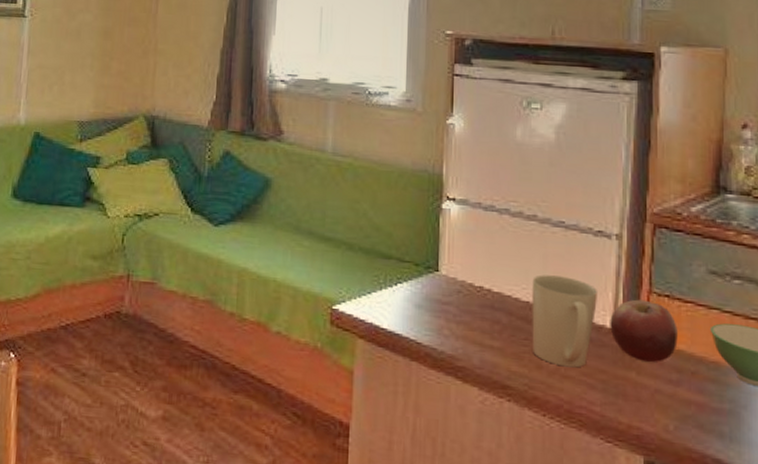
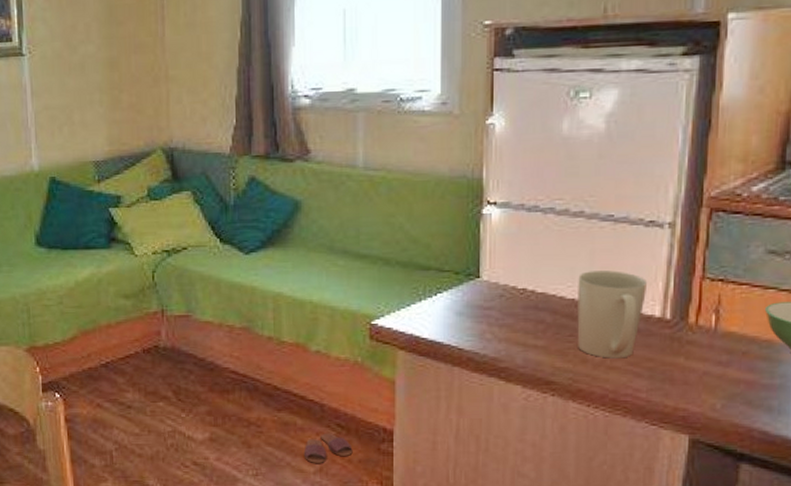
slippers: none [257,421,308,455] -> present [303,433,353,463]
fruit: present [610,299,678,362] -> none [659,286,730,346]

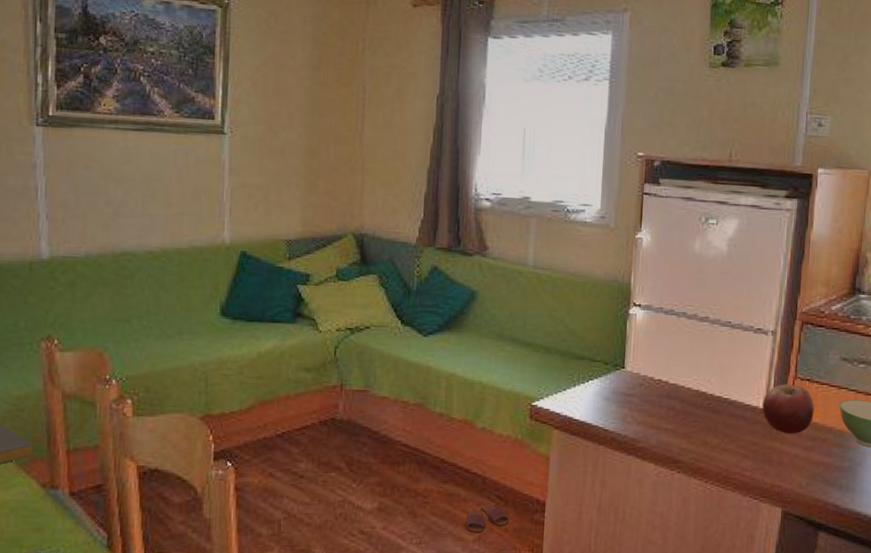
mug: present [577,270,648,359] -> none [699,367,755,442]
fruit: none [659,286,730,346] -> present [762,384,814,433]

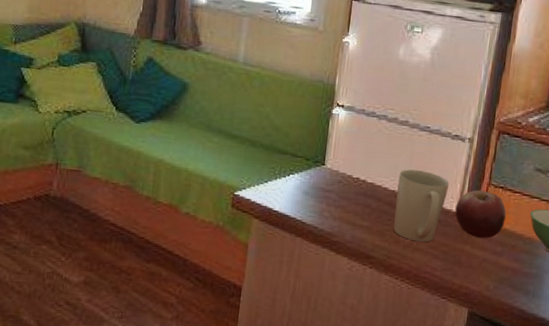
slippers: present [464,504,509,532] -> none [164,284,207,311]
mug: none [699,367,755,442] -> present [393,169,450,242]

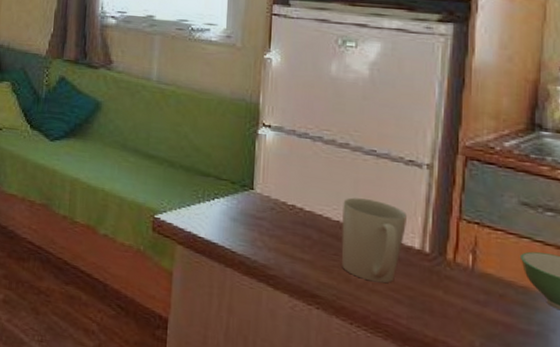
fruit: present [455,190,506,238] -> none [418,224,487,284]

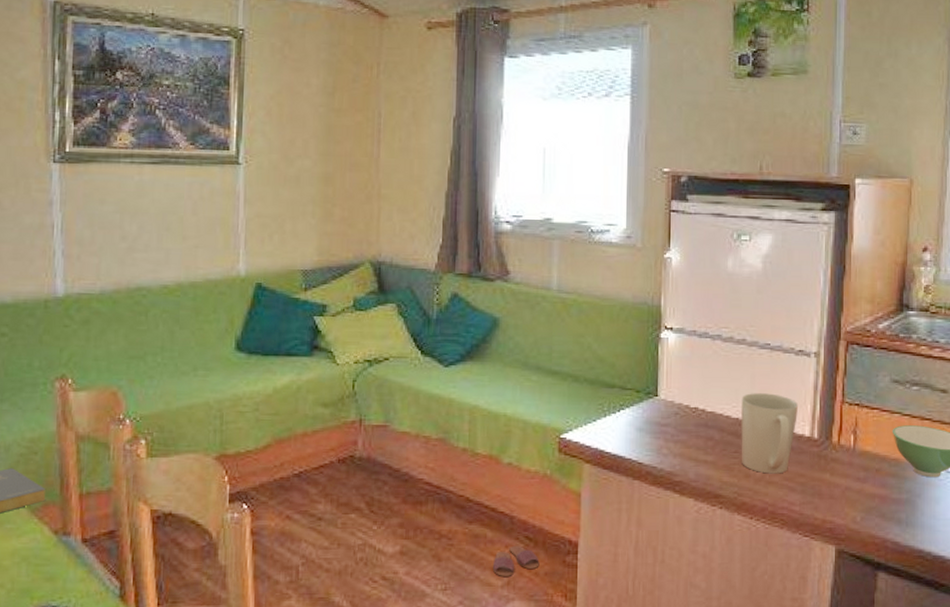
slippers: none [85,311,130,340] -> present [492,545,540,576]

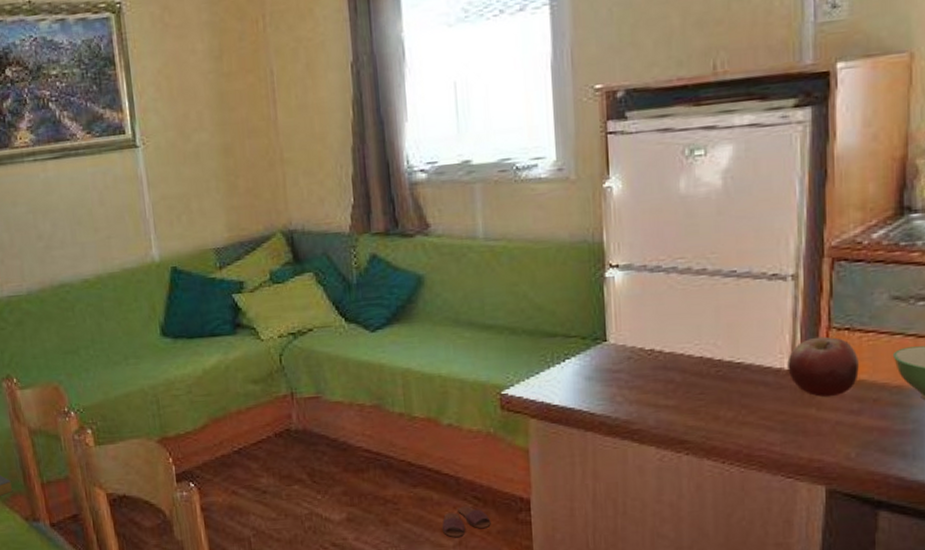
mug: present [741,393,799,474] -> none [705,326,775,414]
fruit: none [808,409,865,463] -> present [787,336,859,397]

